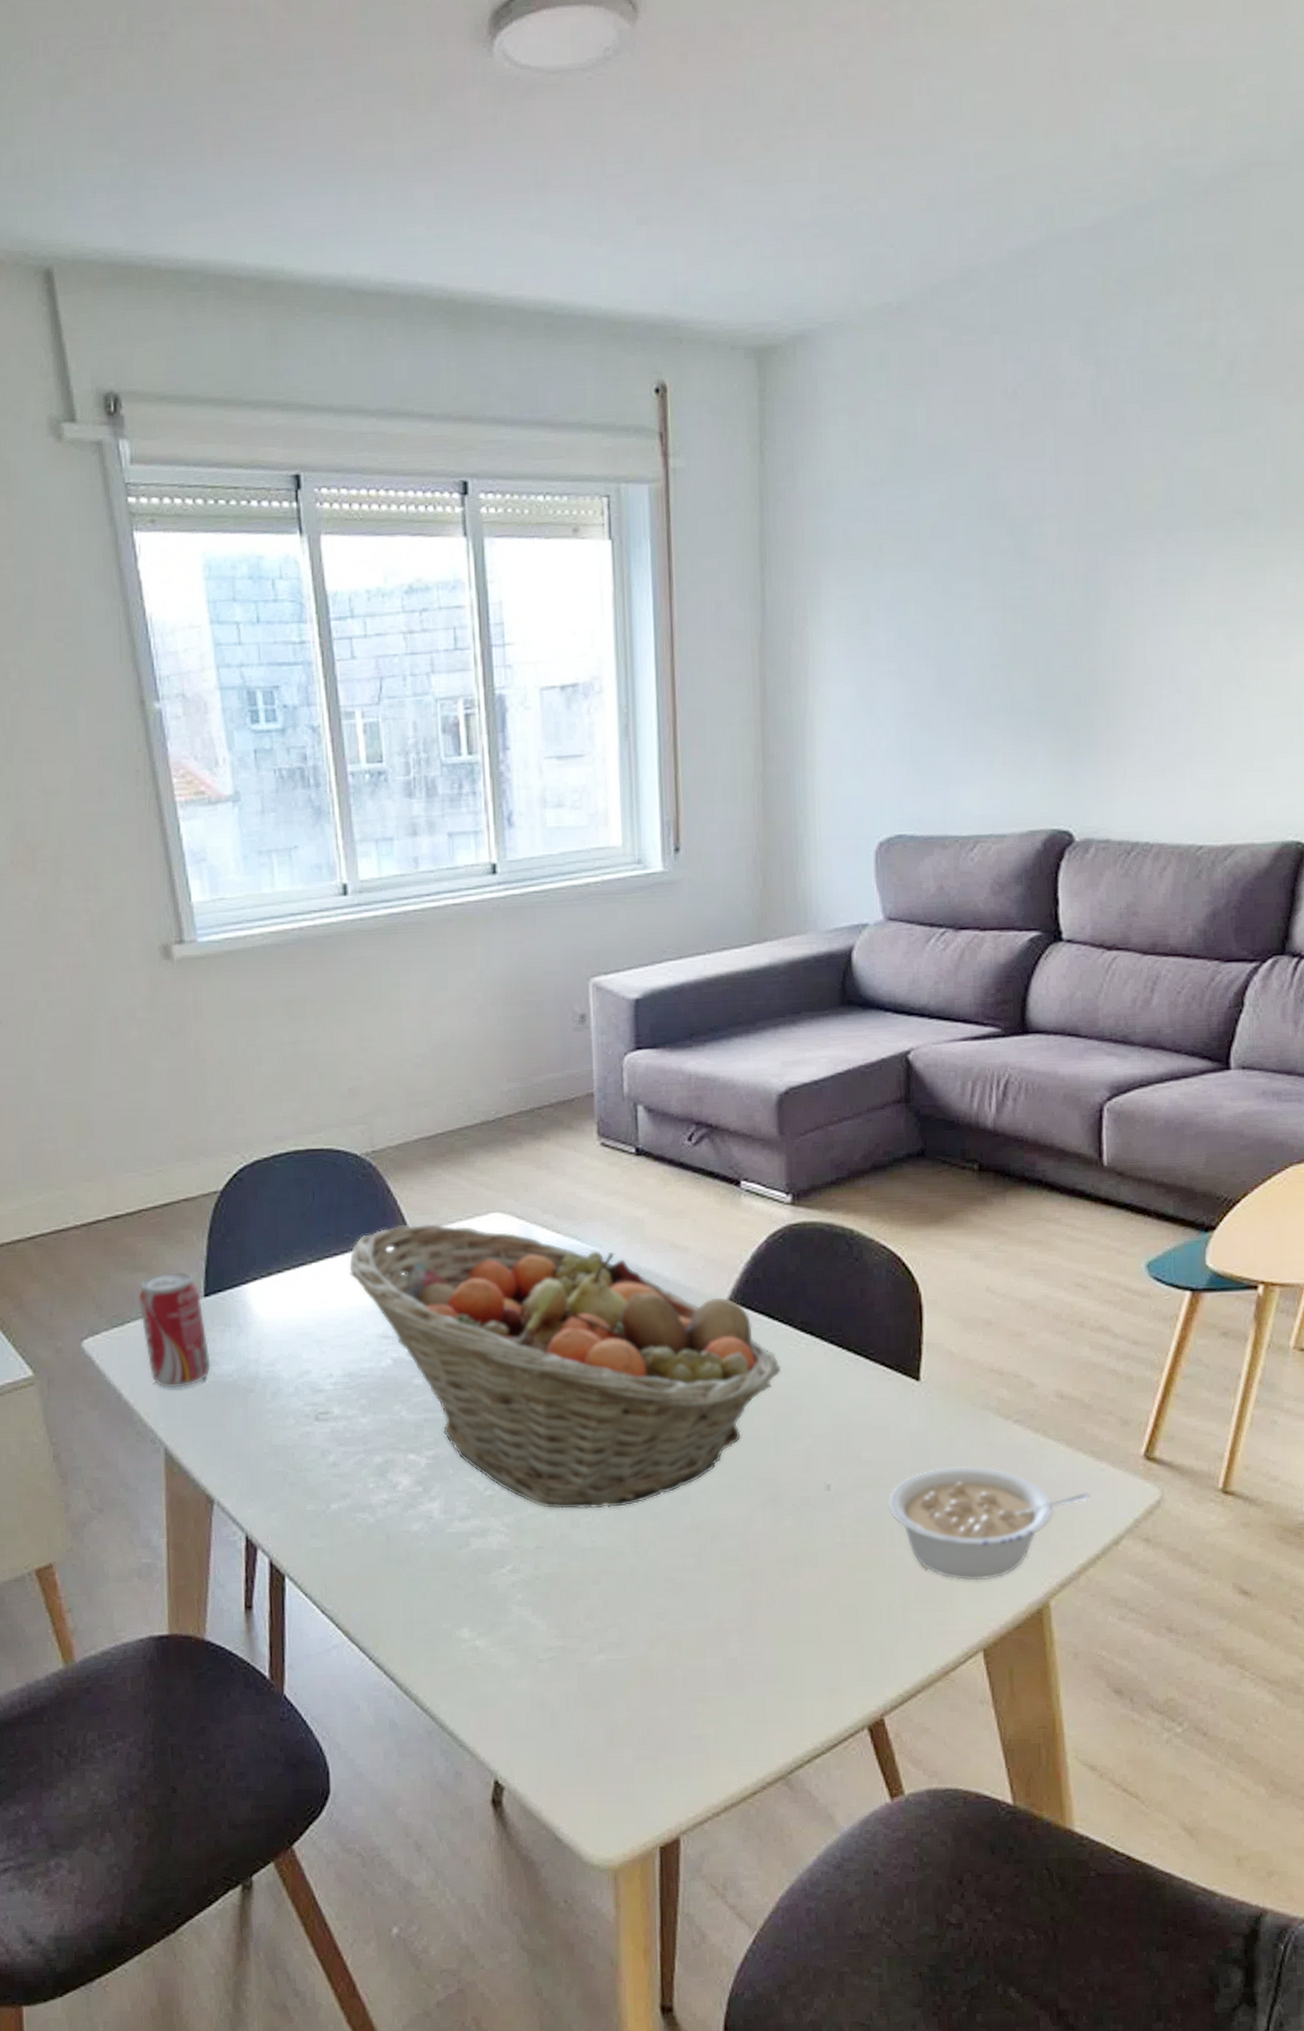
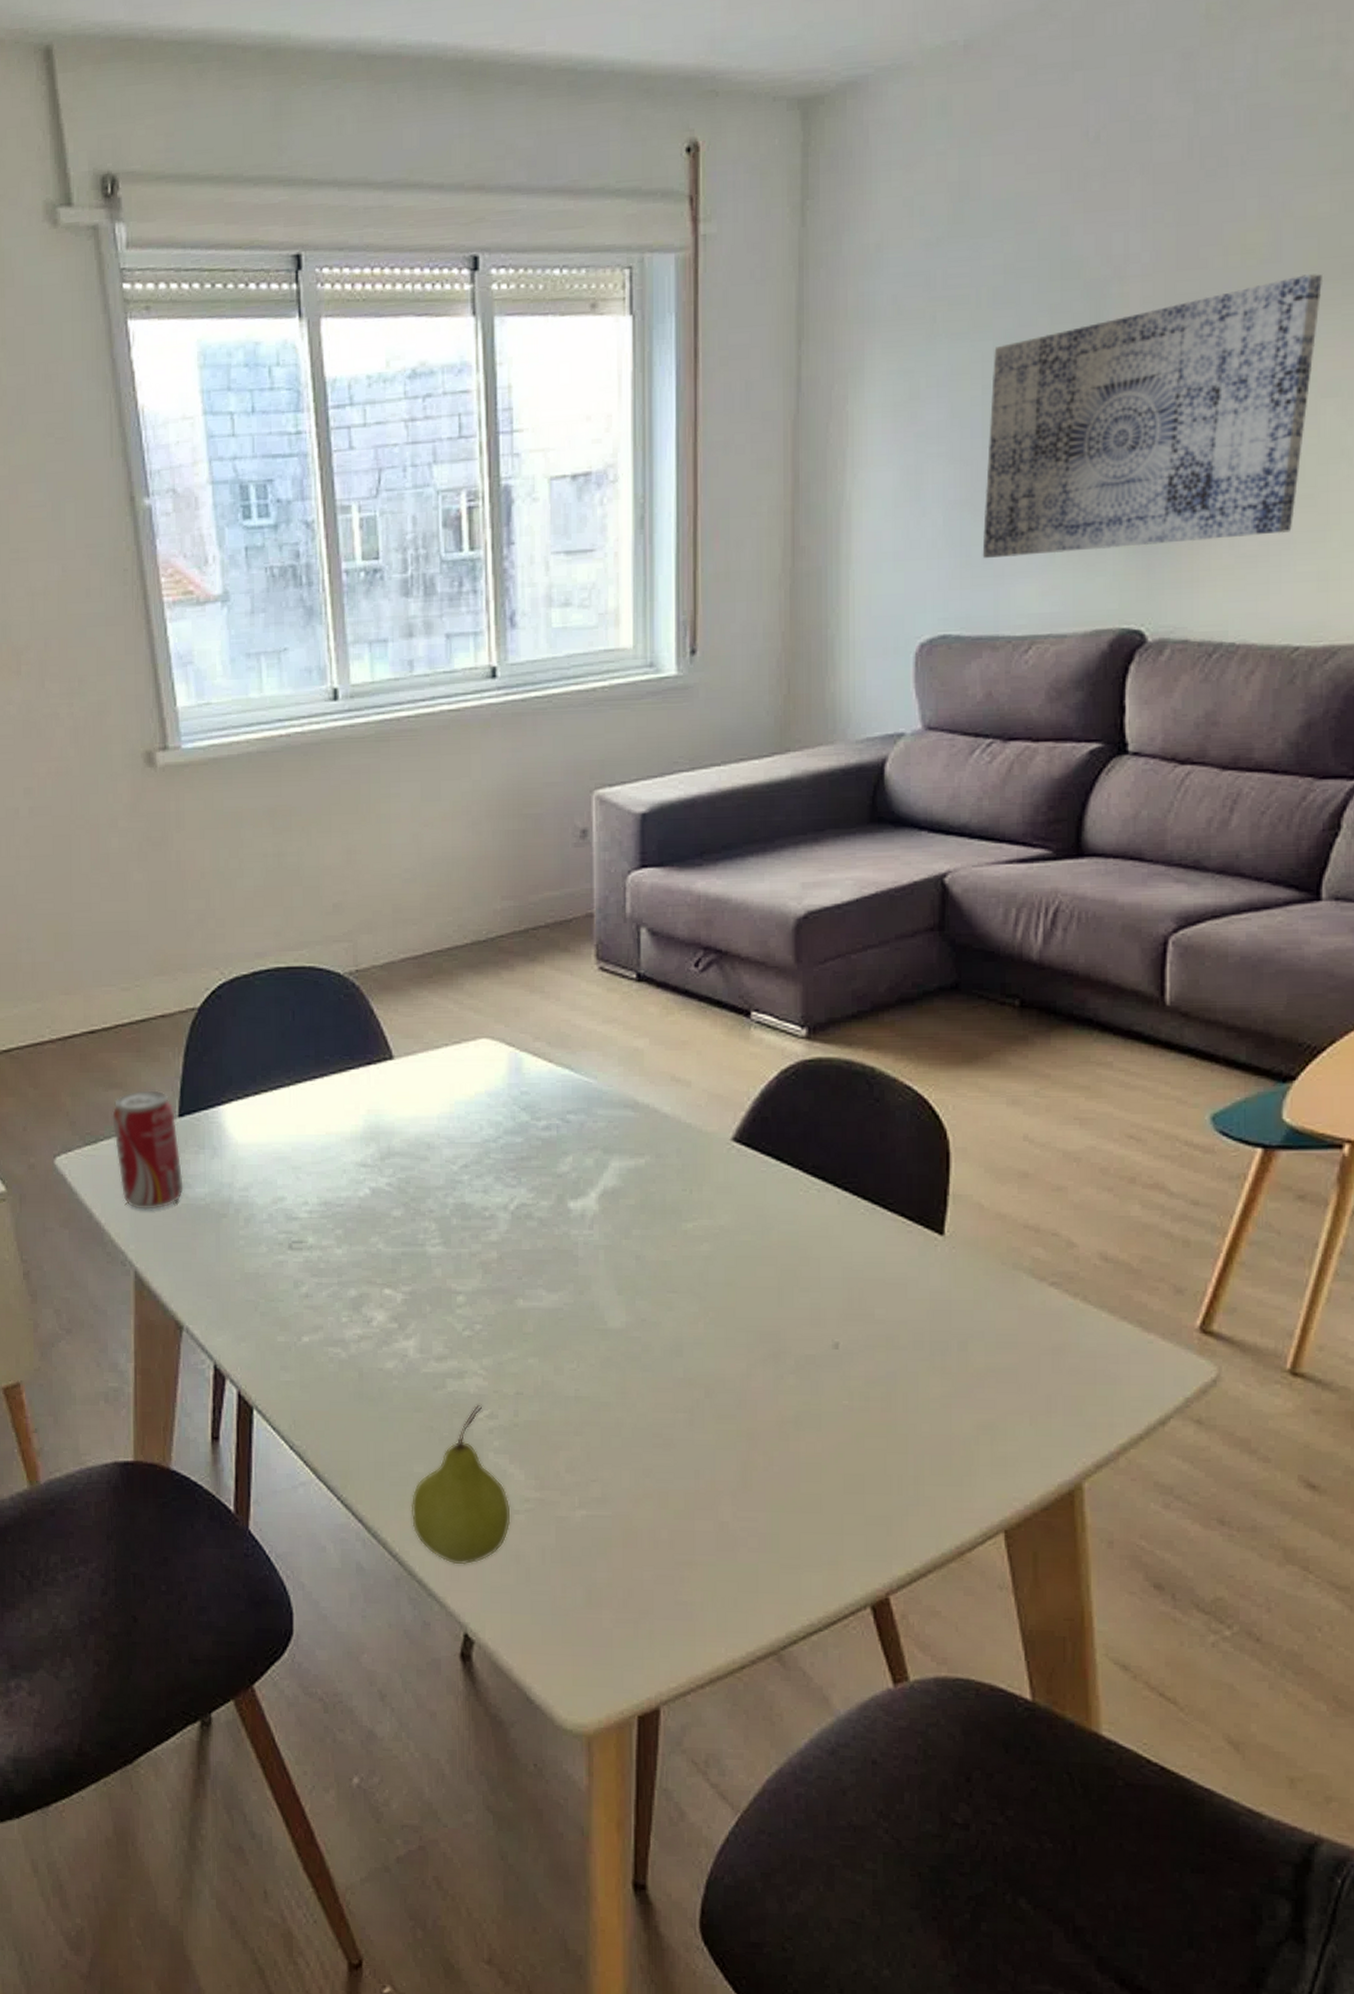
fruit basket: present [348,1223,782,1509] -> none [327,1048,789,1356]
fruit: none [440,1560,535,1715] -> present [411,1404,511,1565]
legume: present [888,1466,1090,1581] -> none [902,1329,1135,1456]
wall art: none [930,519,1210,765] -> present [982,274,1324,558]

